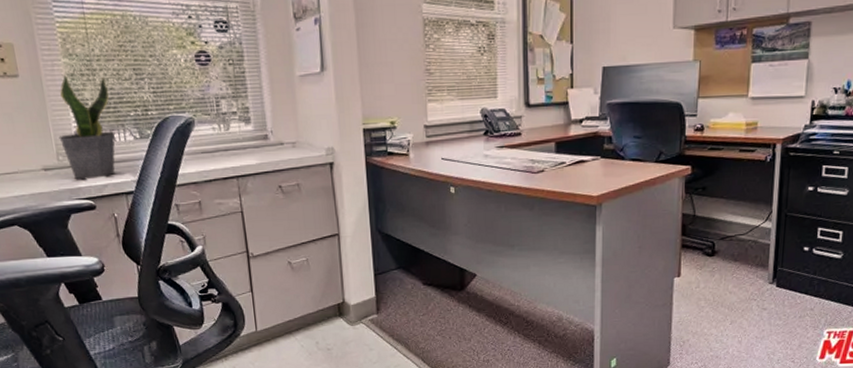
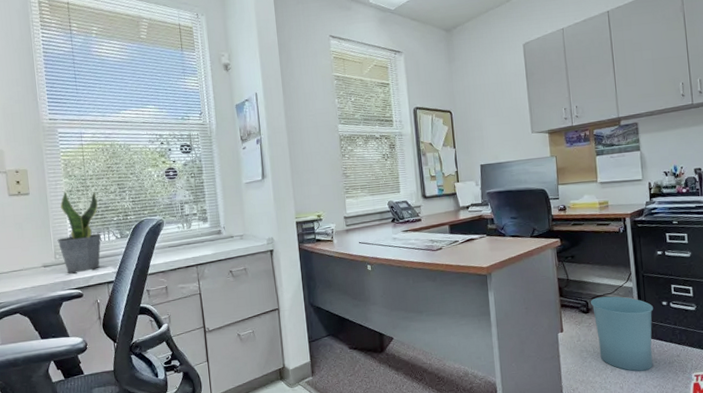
waste bin: none [718,238,793,325] -> present [591,296,654,371]

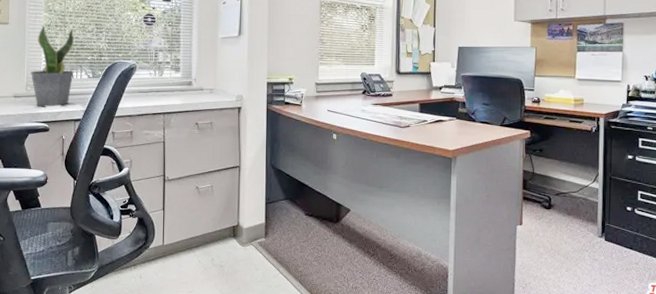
waste bin: present [591,296,654,371] -> none [554,194,618,274]

